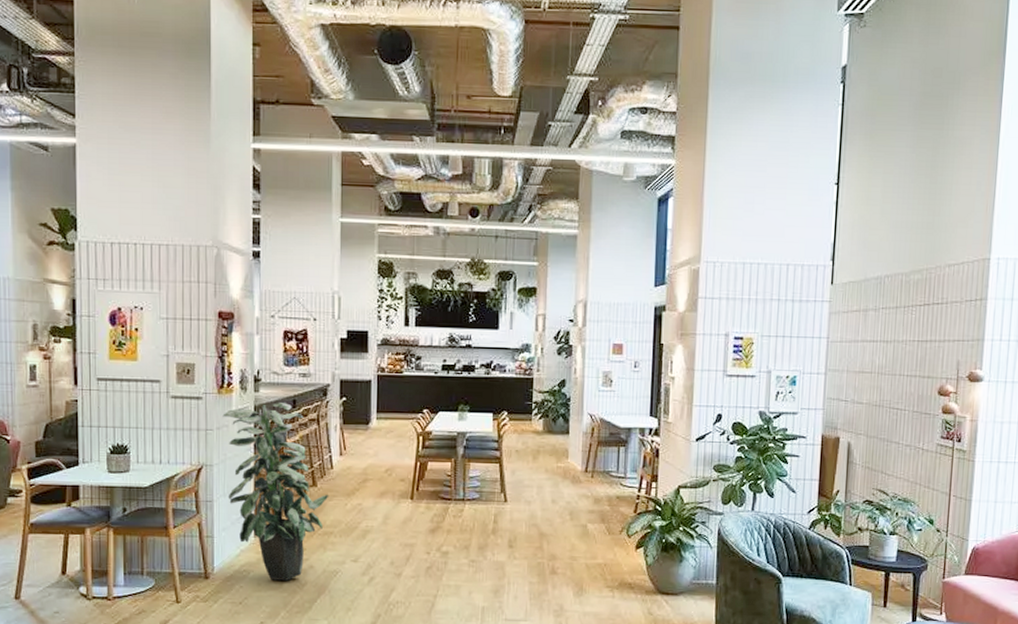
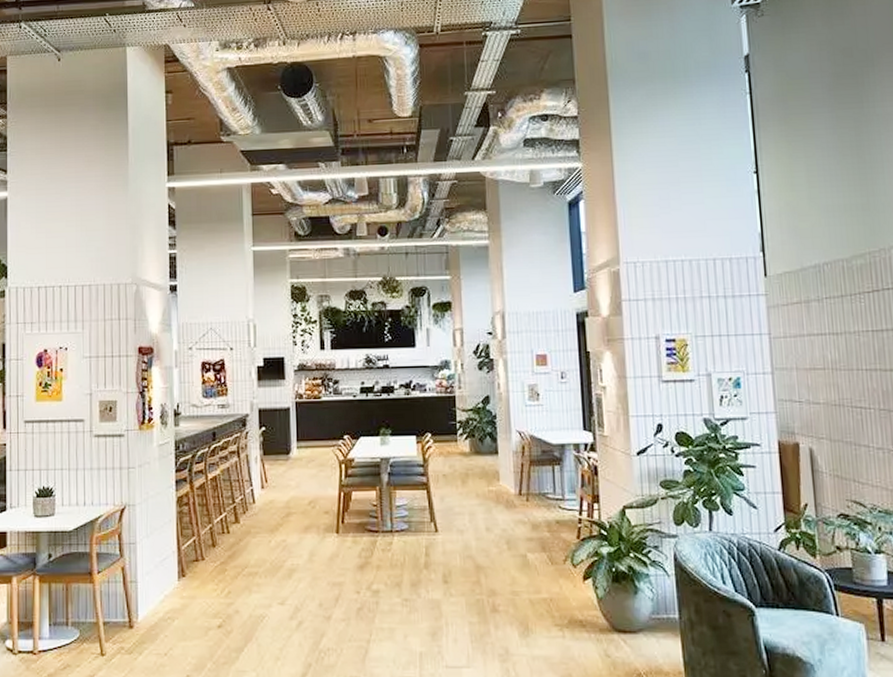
indoor plant: present [223,403,329,581] -> none [144,436,253,628]

